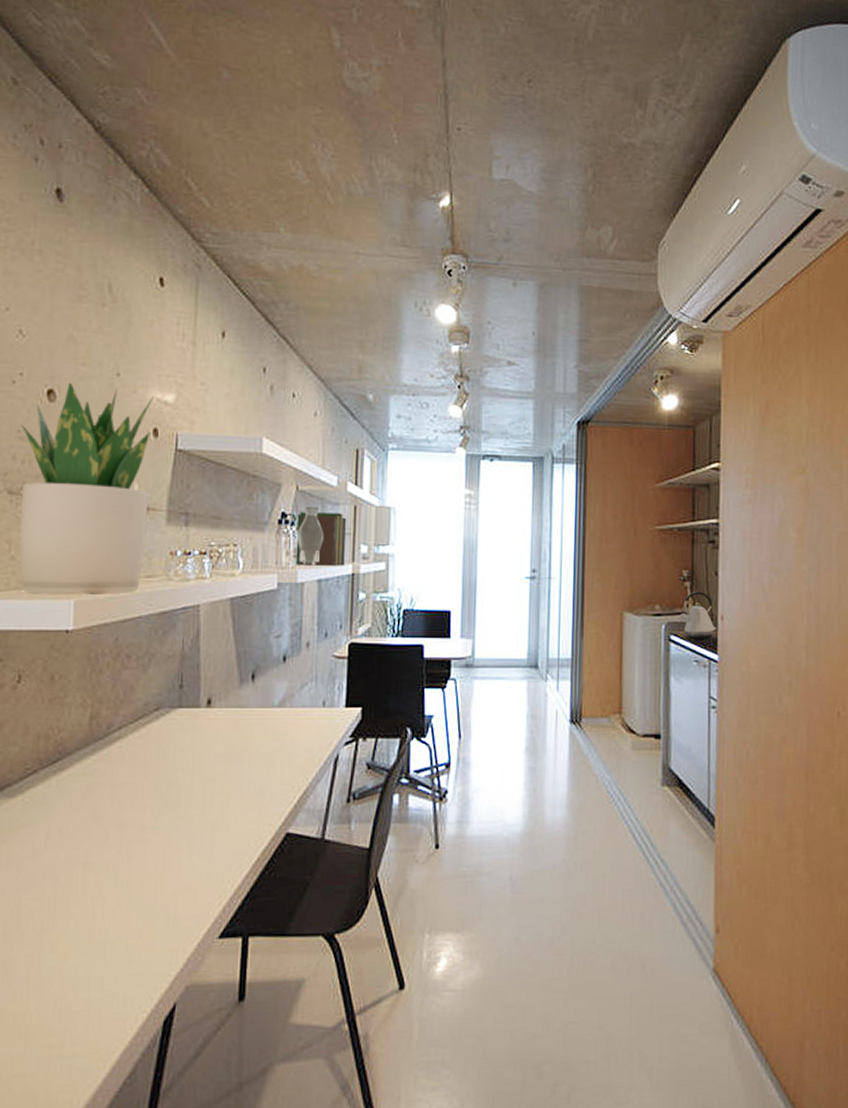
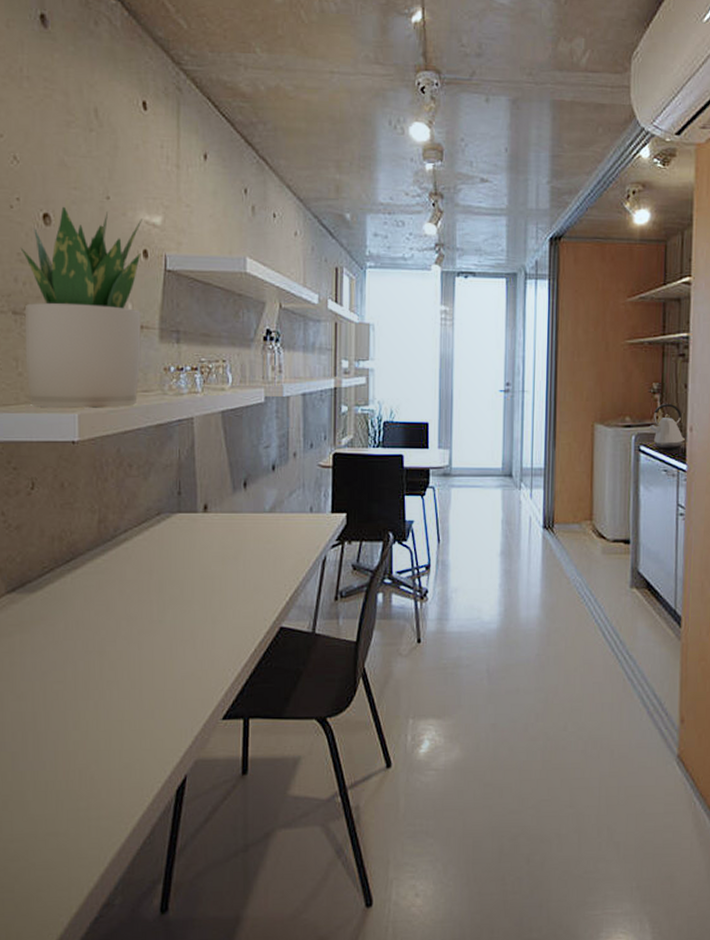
books: present [295,512,347,566] -> none [281,329,329,381]
vase: present [296,507,325,567] -> none [281,324,307,381]

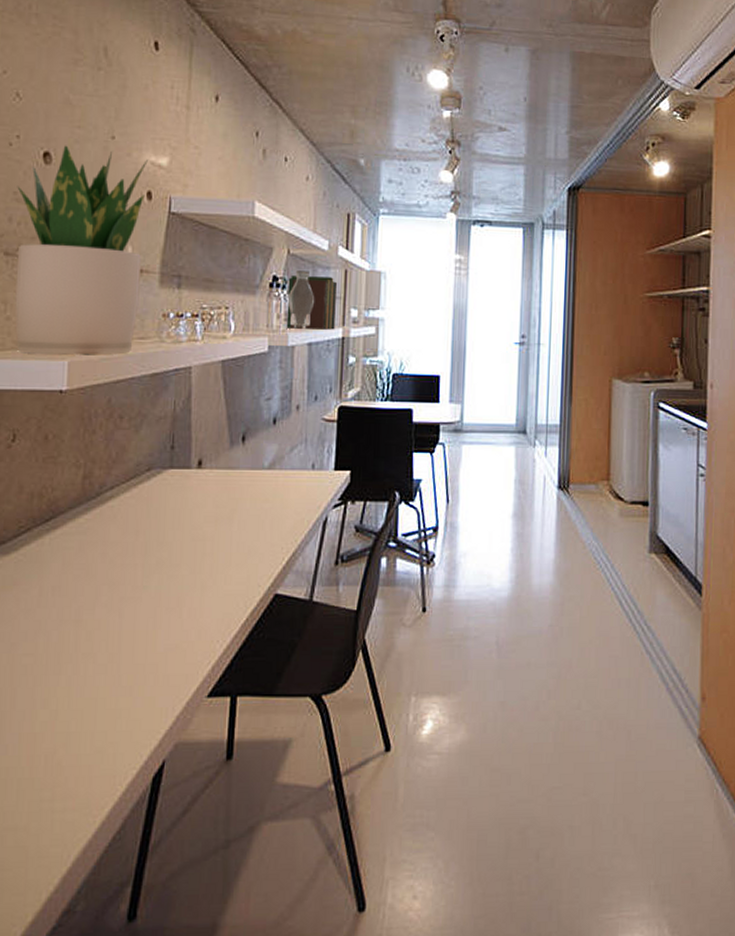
vase: none [281,324,307,381] -> present [287,270,315,330]
books: none [281,329,329,381] -> present [286,276,338,330]
kettle: present [649,403,686,450] -> none [668,358,706,407]

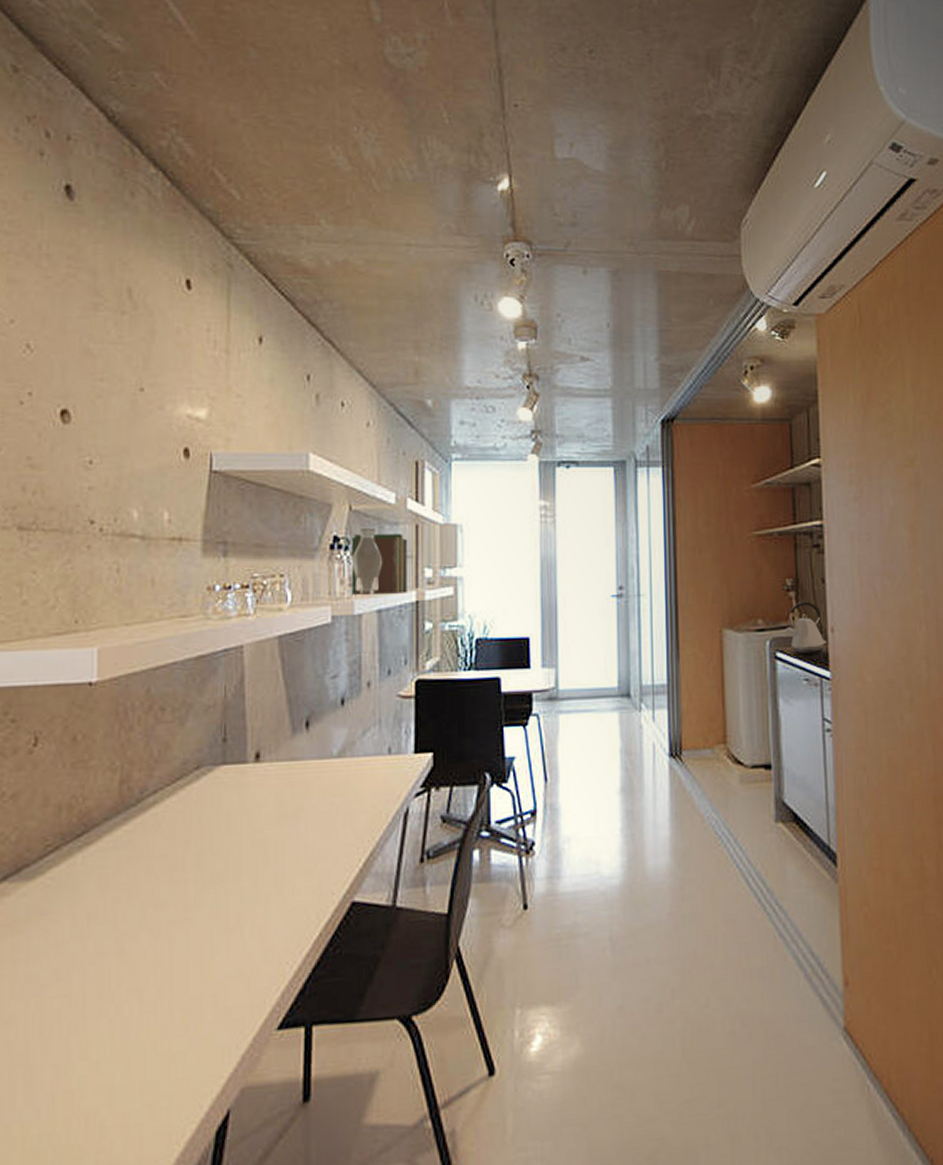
planter: present [14,145,148,355] -> none [30,400,183,642]
kettle: none [668,358,706,407] -> present [784,601,827,656]

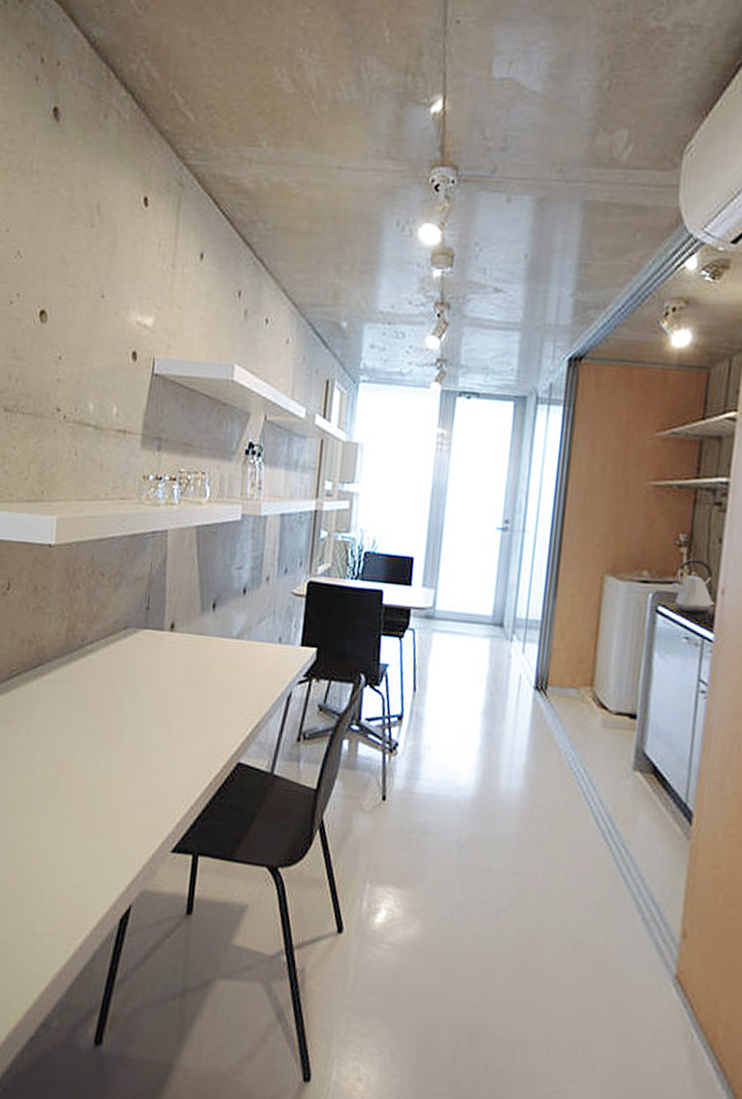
vase: present [351,528,383,596] -> none [262,438,290,501]
books: present [351,534,408,595] -> none [260,443,313,502]

